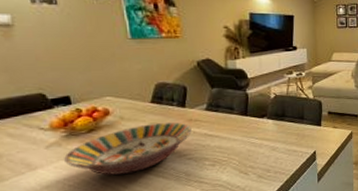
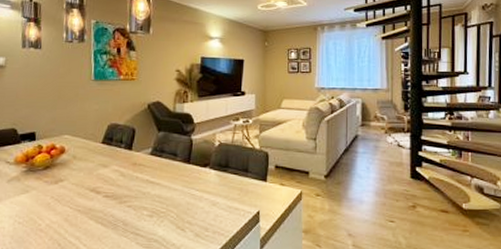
serving bowl: present [64,122,192,175] -> none [20,165,135,216]

